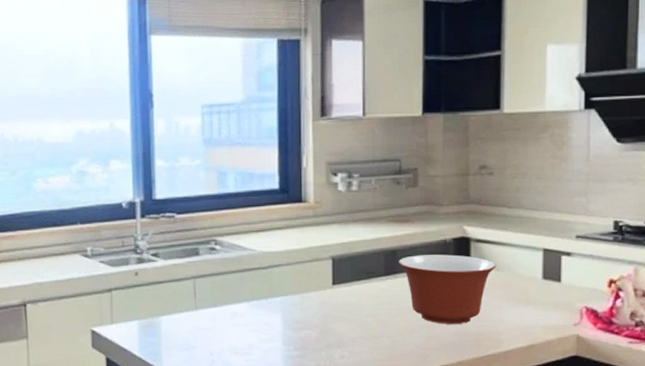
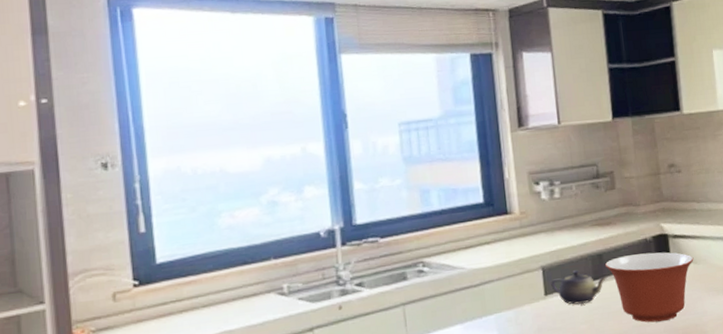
teapot: none [340,263,399,297] -> present [551,270,607,305]

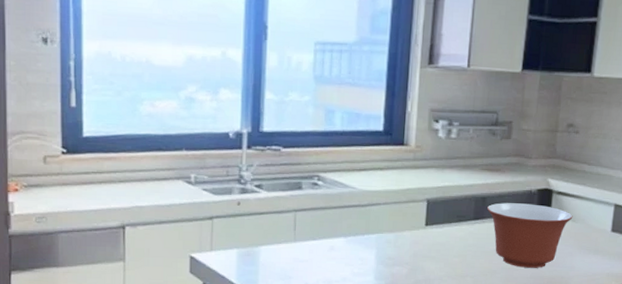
teapot: present [551,270,607,305] -> none [433,207,487,239]

